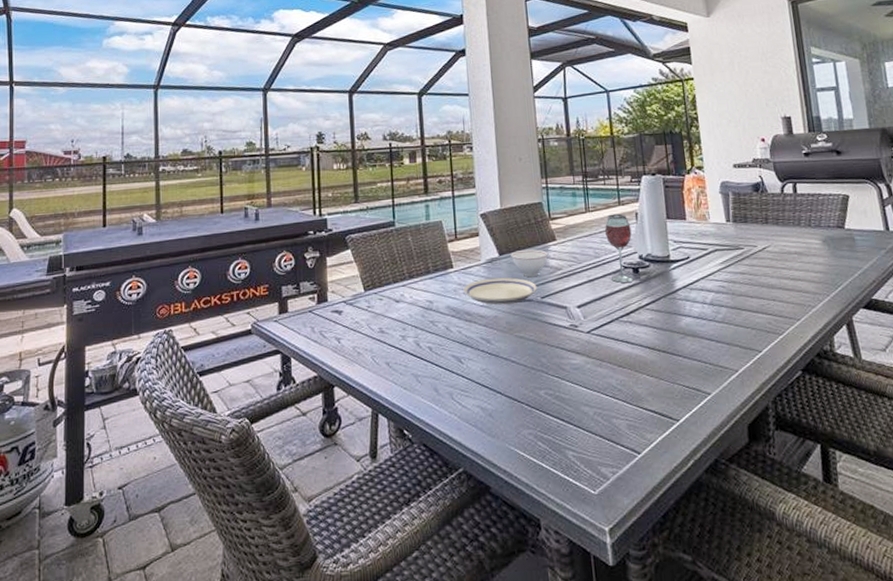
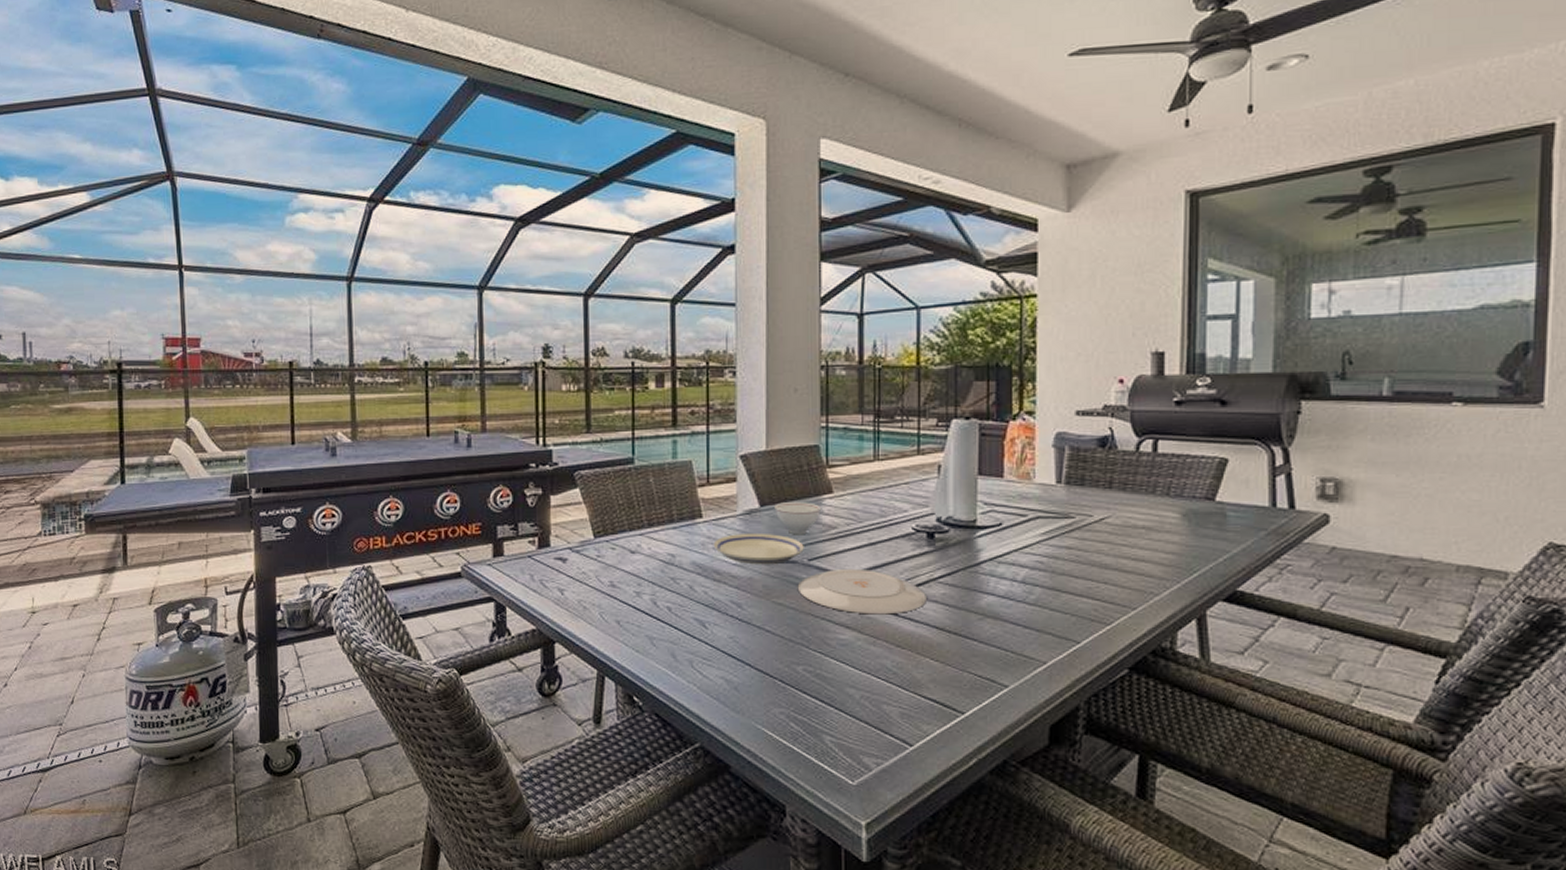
plate: none [534,302,638,341] -> present [797,568,926,615]
wineglass: present [605,213,634,283] -> none [897,465,930,550]

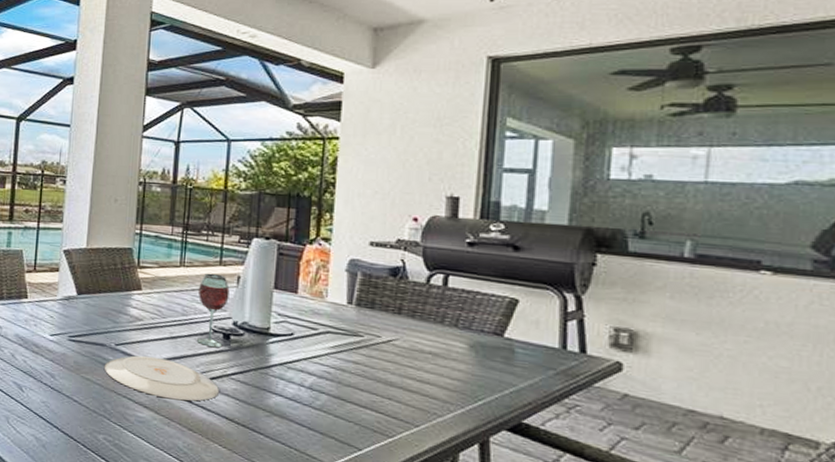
plate: present [713,532,804,565] -> none [34,315,113,345]
bowl: present [774,502,821,535] -> none [89,293,130,323]
wineglass: none [897,465,930,550] -> present [197,273,230,348]

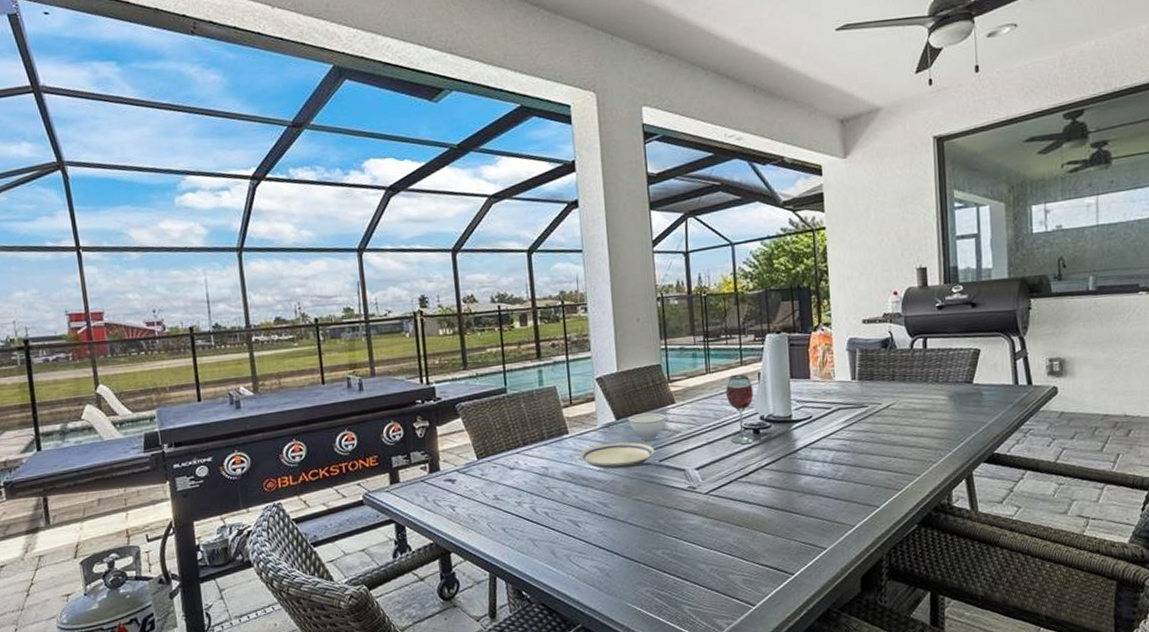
plate: none [34,315,113,345] -> present [579,442,655,469]
bowl: none [89,293,130,323] -> present [628,413,666,442]
plate: present [104,355,219,402] -> none [651,464,757,502]

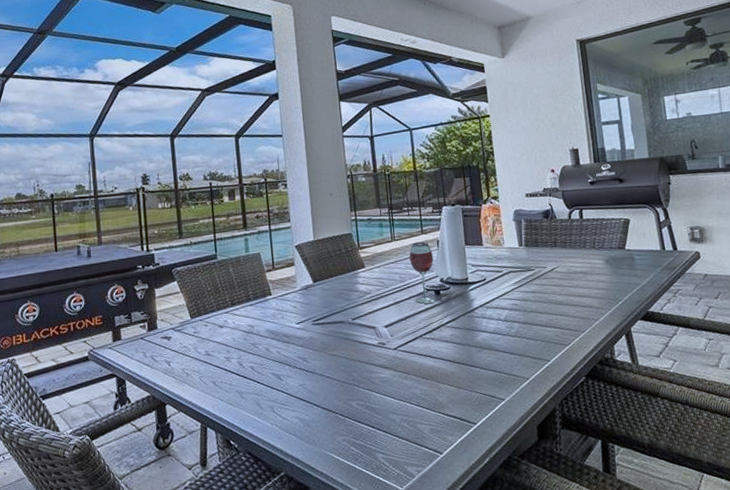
plate: present [579,442,655,469] -> none [281,302,348,327]
bowl: present [628,413,666,442] -> none [324,276,358,302]

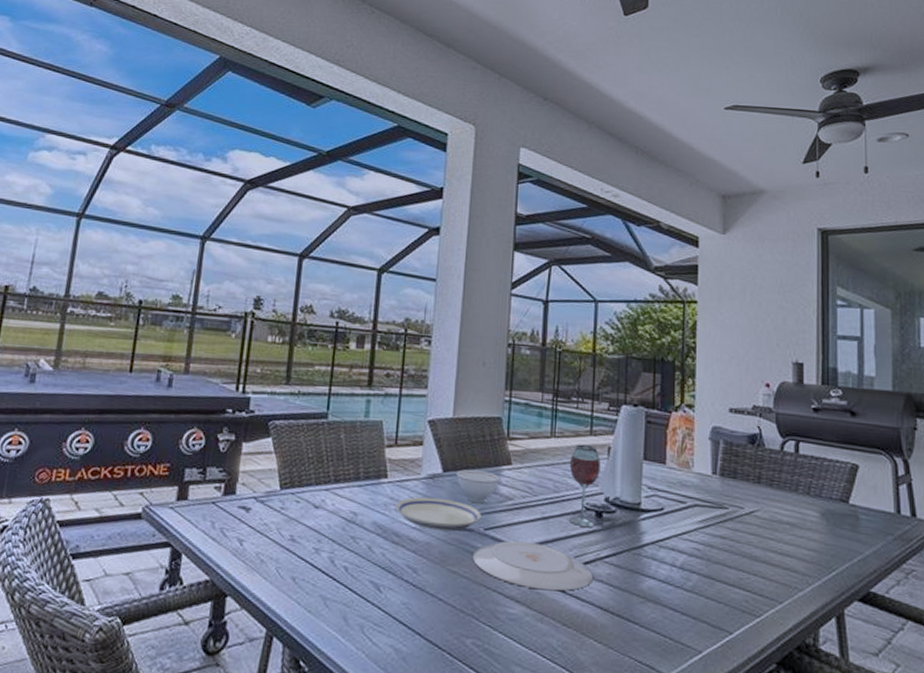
plate: none [281,302,348,327] -> present [395,497,481,531]
bowl: none [324,276,358,302] -> present [456,469,499,504]
plate: none [346,322,440,357] -> present [472,540,593,592]

